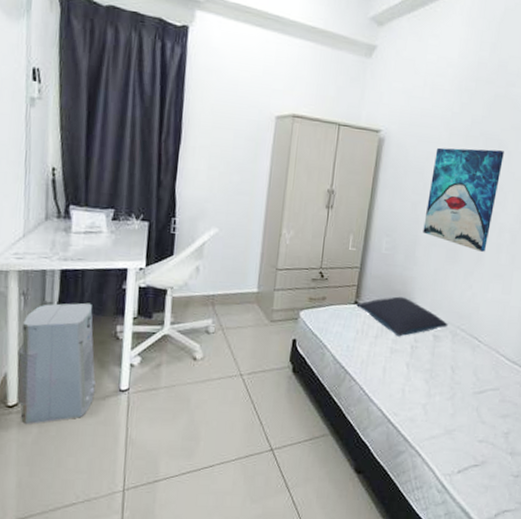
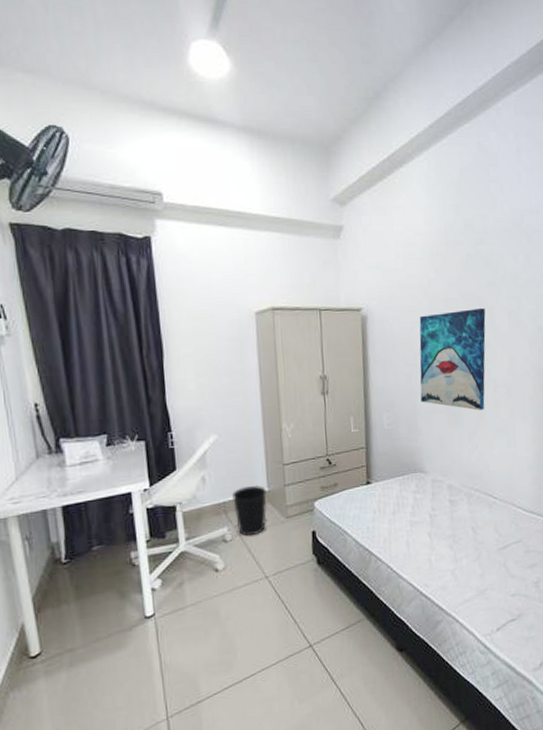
air purifier: present [17,302,97,424] -> none [31,534,120,672]
wastebasket: none [222,284,256,333] -> present [232,484,267,537]
pillow: present [356,296,448,337] -> none [369,468,462,509]

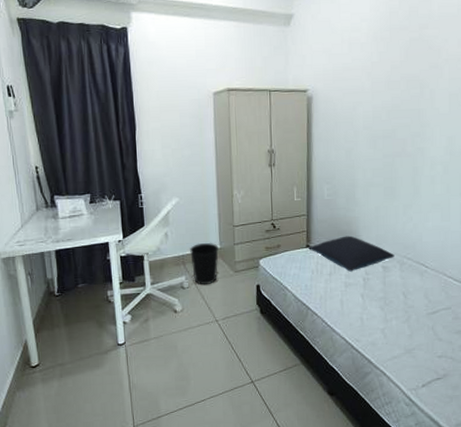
pillow: none [369,468,462,509] -> present [308,235,395,272]
wall art: present [419,308,486,411] -> none [359,90,426,186]

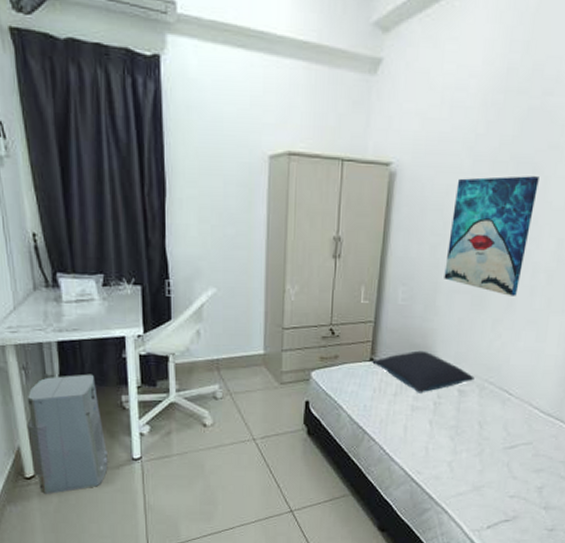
air purifier: none [32,275,99,380] -> present [27,374,109,494]
wastebasket: present [190,242,219,285] -> none [227,346,262,397]
wall art: none [359,90,426,186] -> present [444,176,539,296]

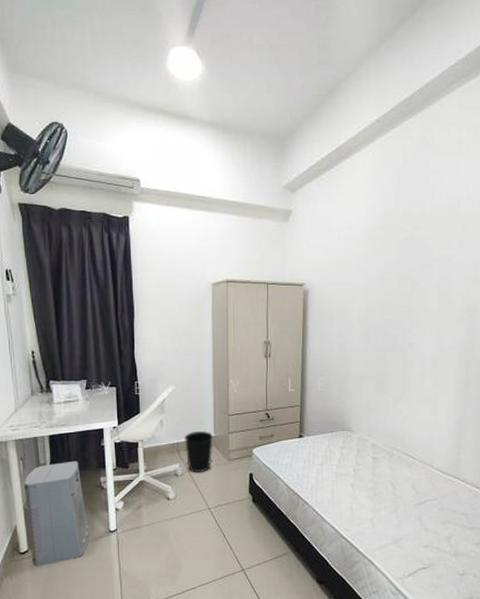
wastebasket: none [227,346,262,397] -> present [185,430,213,473]
pillow: present [372,350,475,393] -> none [301,427,384,462]
wall art: present [444,176,539,296] -> none [352,288,417,380]

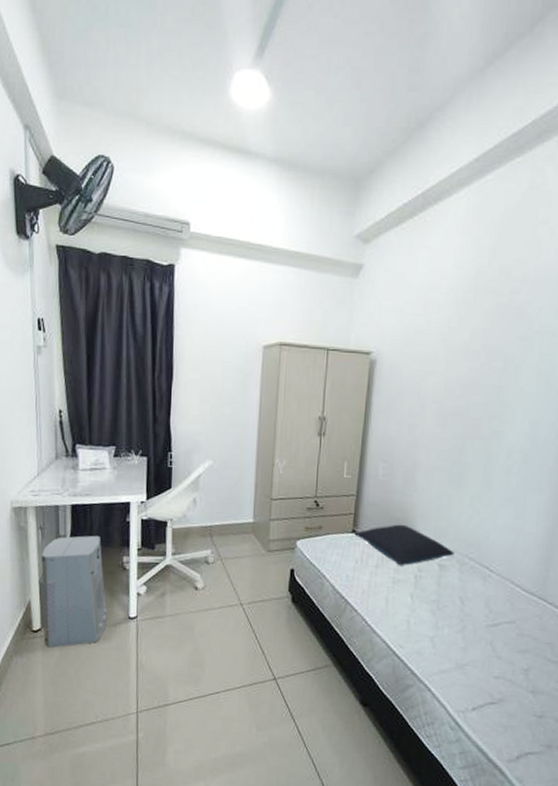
wastebasket: present [185,430,213,473] -> none [219,514,252,563]
pillow: none [301,427,384,462] -> present [354,524,454,566]

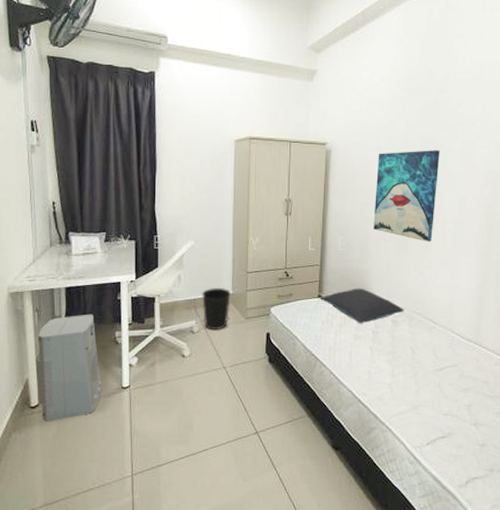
wastebasket: none [219,514,252,563] -> present [202,287,231,331]
wall art: none [422,364,510,475] -> present [373,150,440,242]

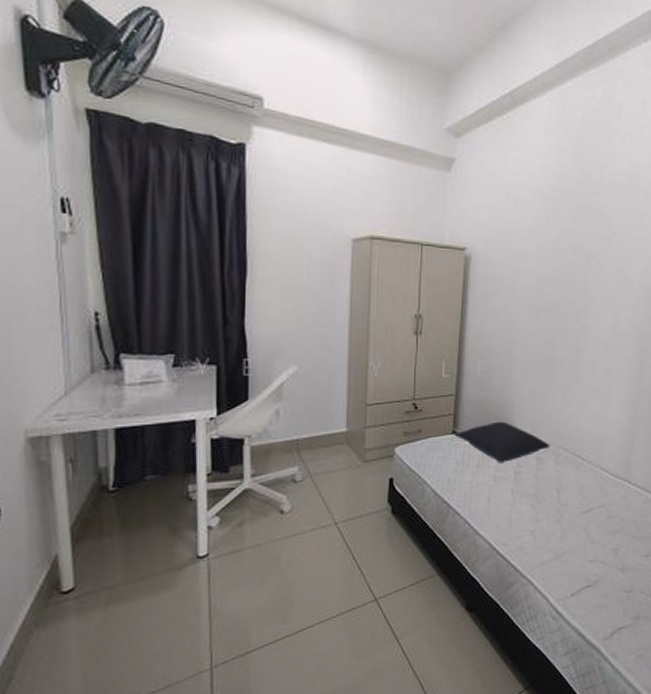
air purifier: present [36,314,102,421] -> none [69,463,169,610]
wastebasket: present [202,287,231,331] -> none [307,424,345,478]
wall art: present [373,150,440,242] -> none [518,261,593,367]

